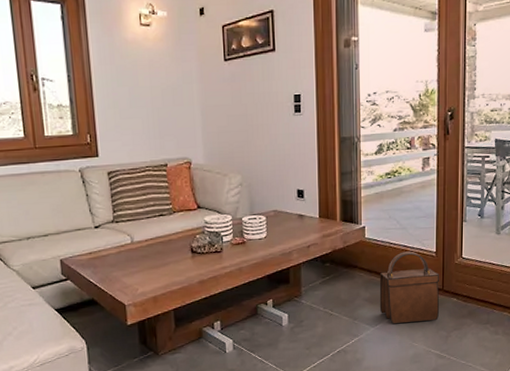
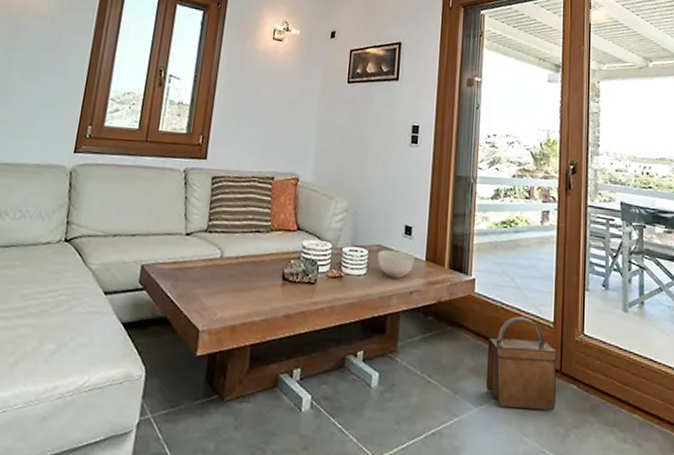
bowl: none [275,212,309,237] -> present [377,249,415,278]

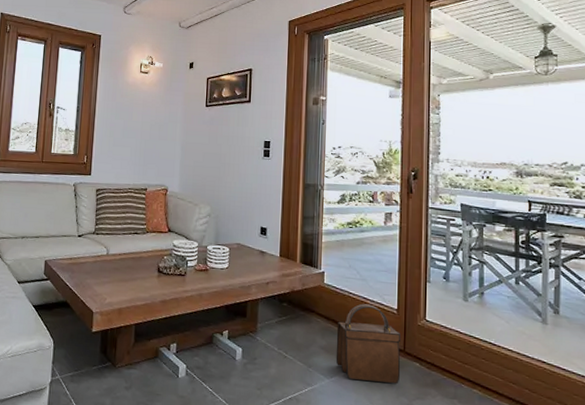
bowl: present [377,249,415,278] -> none [237,247,270,271]

